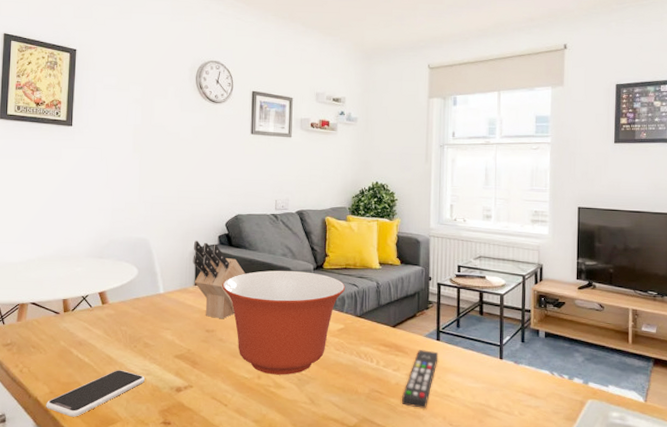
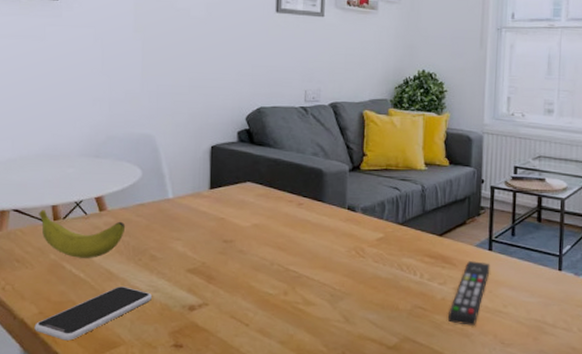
banana: none [52,303,124,345] -> present [39,210,126,258]
knife block: present [193,241,246,319] -> none [207,137,270,228]
mixing bowl: present [222,270,346,375] -> none [242,172,386,291]

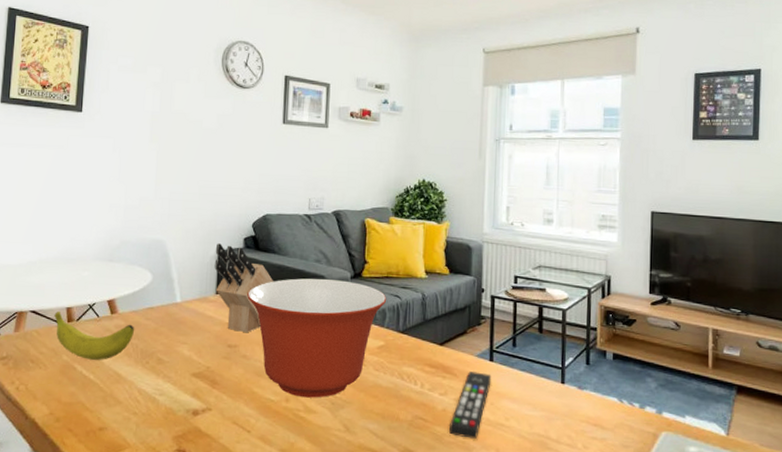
smartphone: present [34,286,152,341] -> none [44,389,157,442]
knife block: none [207,137,270,228] -> present [214,243,274,333]
mixing bowl: none [242,172,386,291] -> present [247,278,387,398]

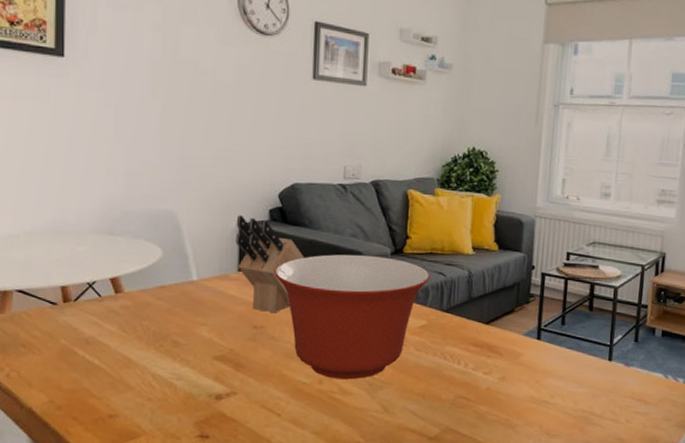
banana: present [54,312,135,360] -> none [46,291,145,344]
remote control: present [448,371,492,439] -> none [492,350,538,416]

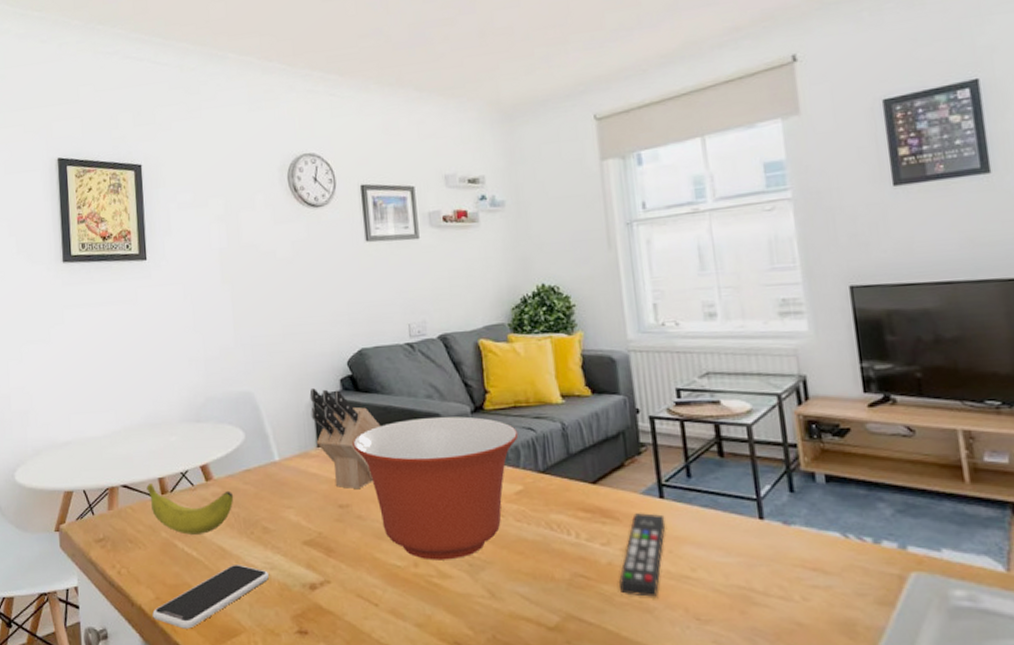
smartphone: none [44,374,174,431] -> present [152,565,269,629]
banana: none [46,291,145,344] -> present [146,484,234,535]
remote control: none [492,350,538,416] -> present [618,513,666,597]

